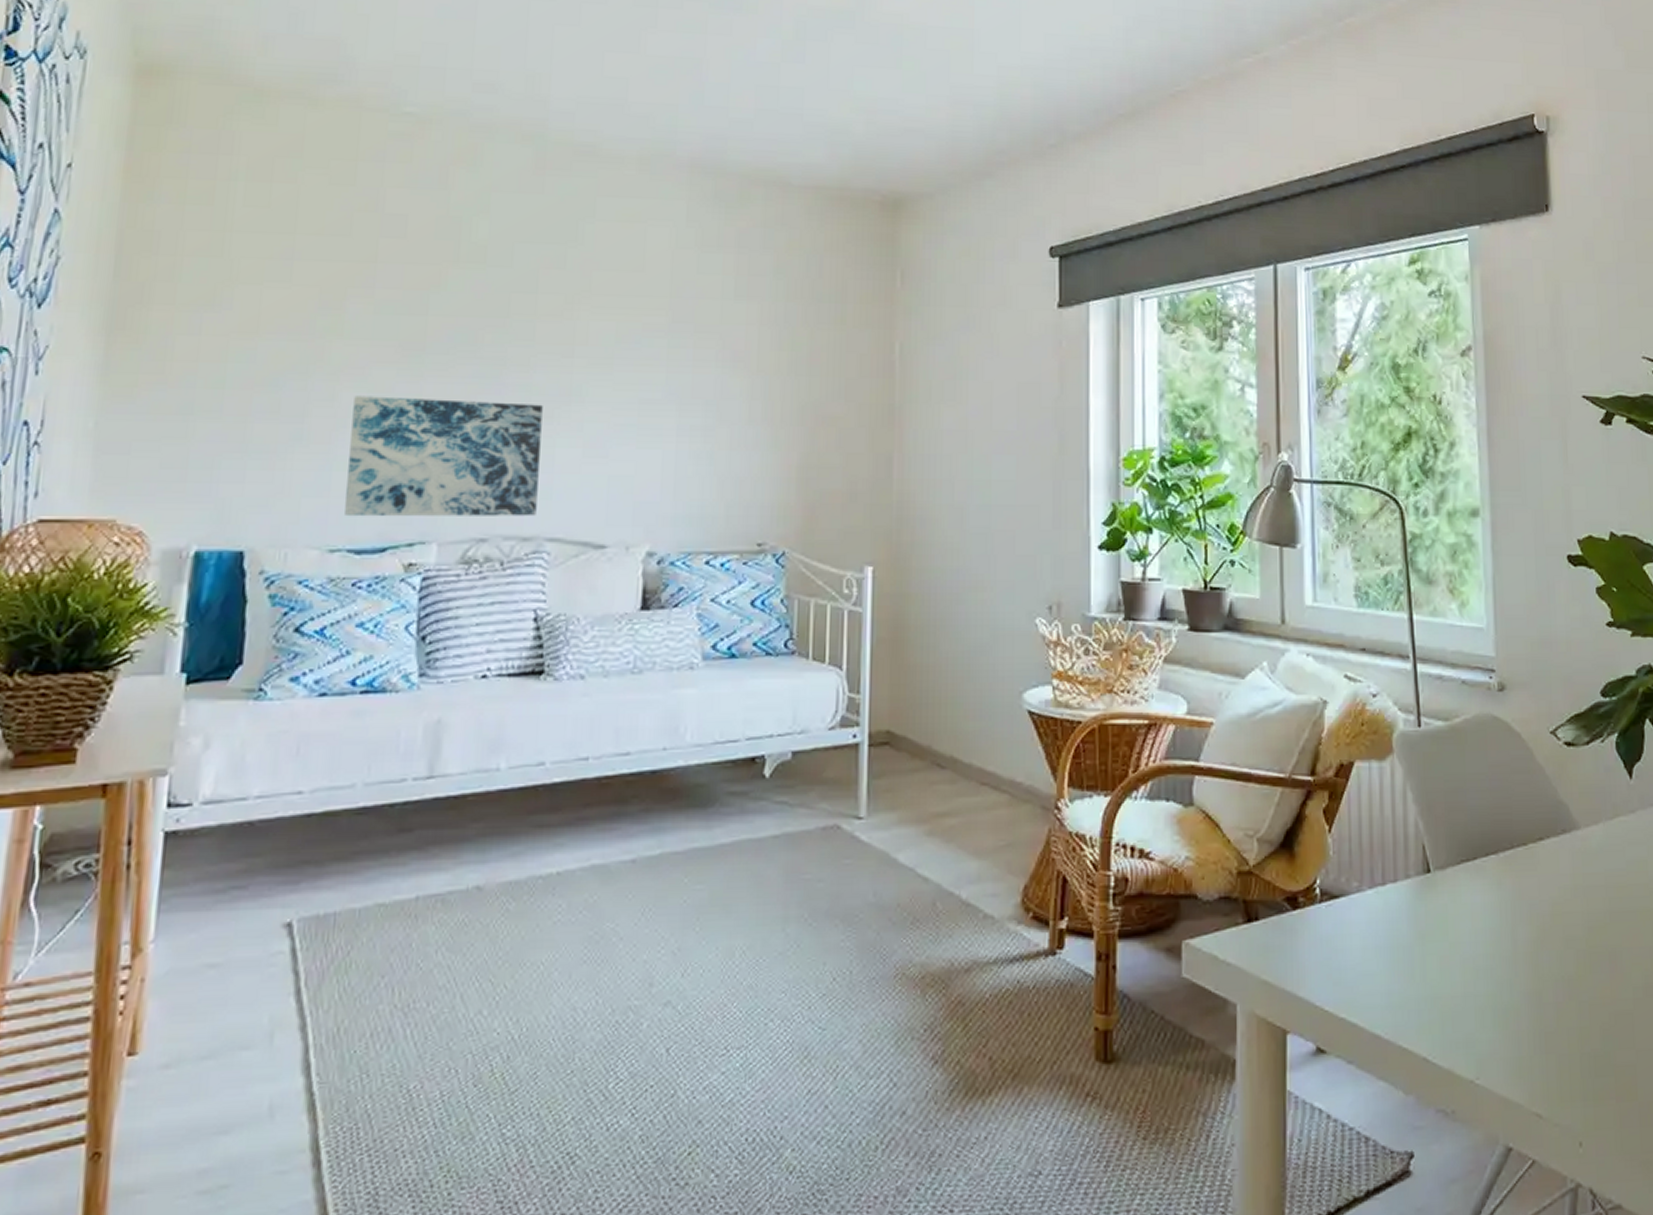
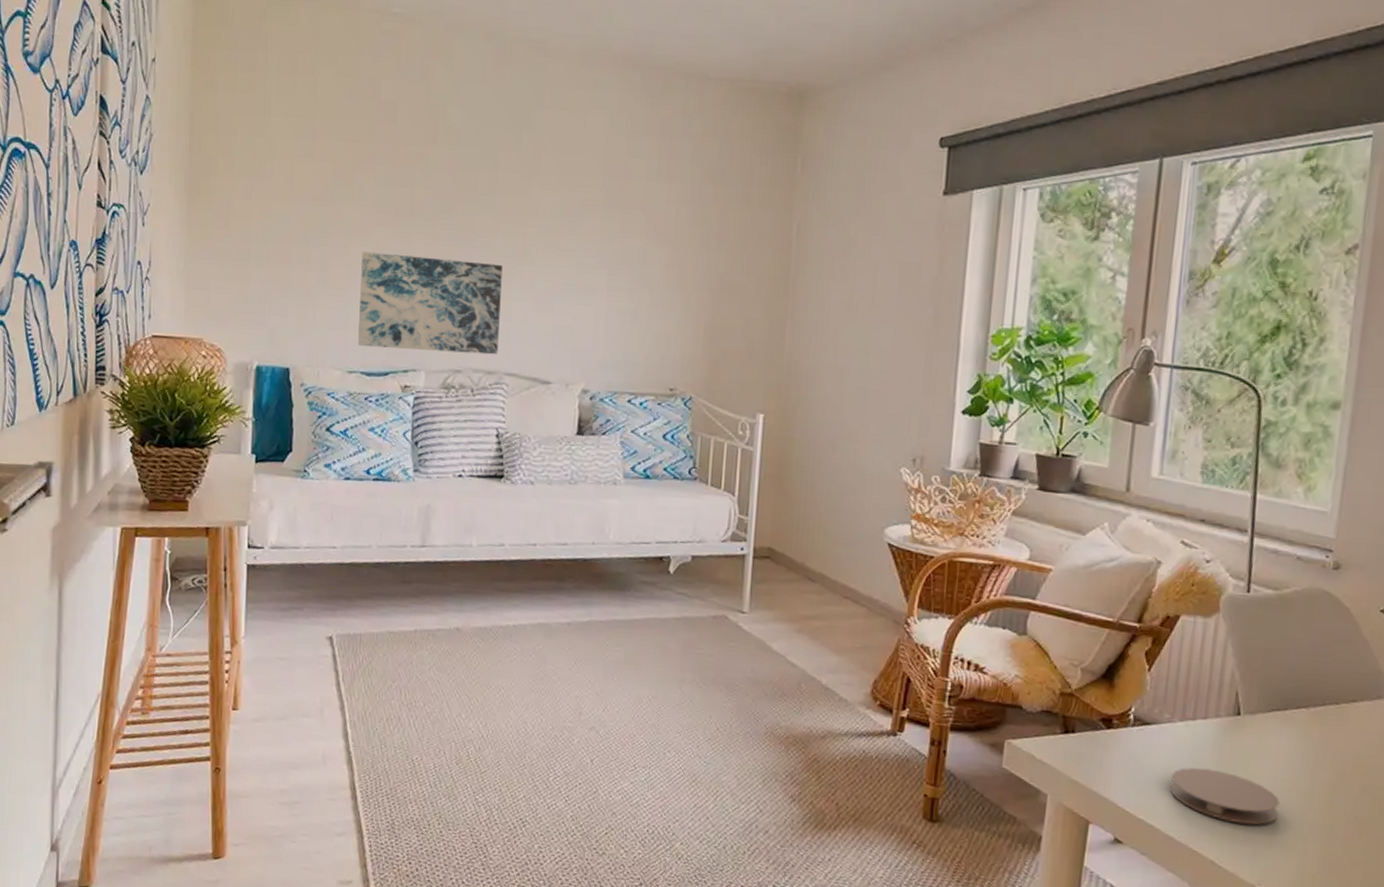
coaster: none [1369,942,1485,1006] -> present [1170,767,1280,825]

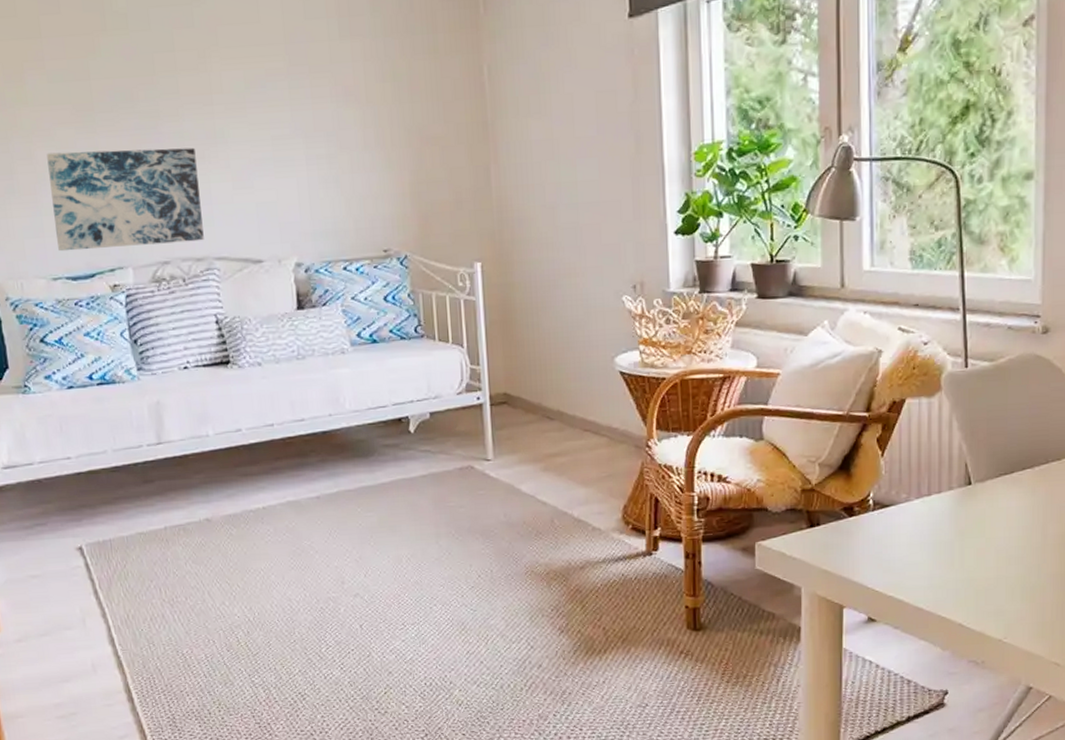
coaster: present [1170,767,1280,825] -> none [915,539,1016,586]

